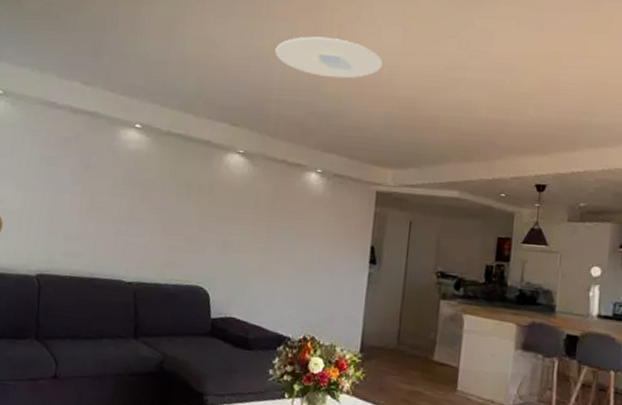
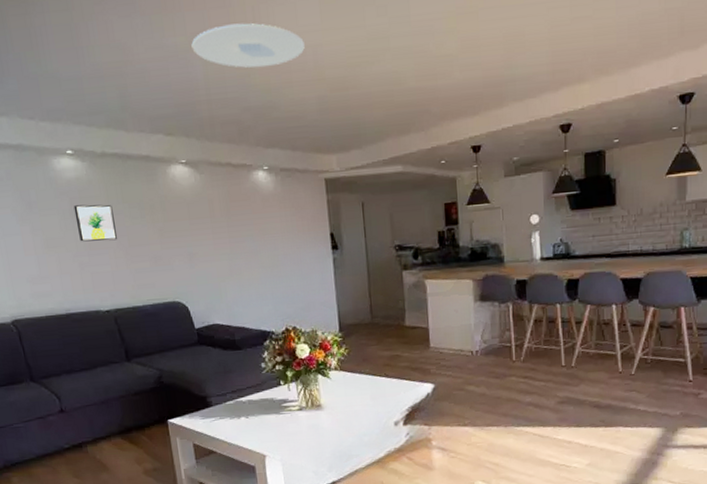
wall art: none [123,175,163,215] -> present [73,204,117,242]

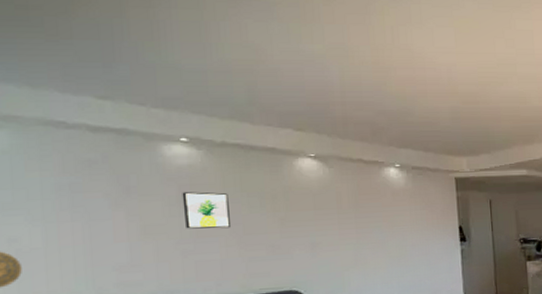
ceiling light: present [191,23,305,68] -> none [329,39,440,78]

